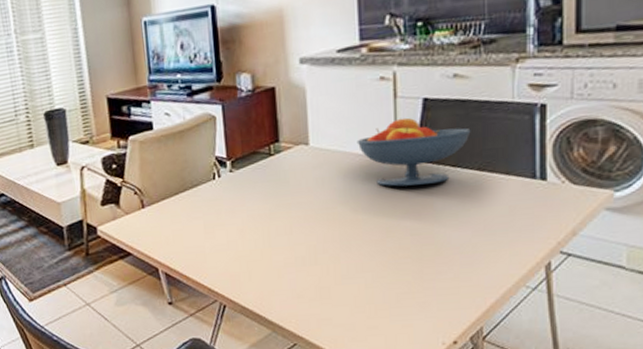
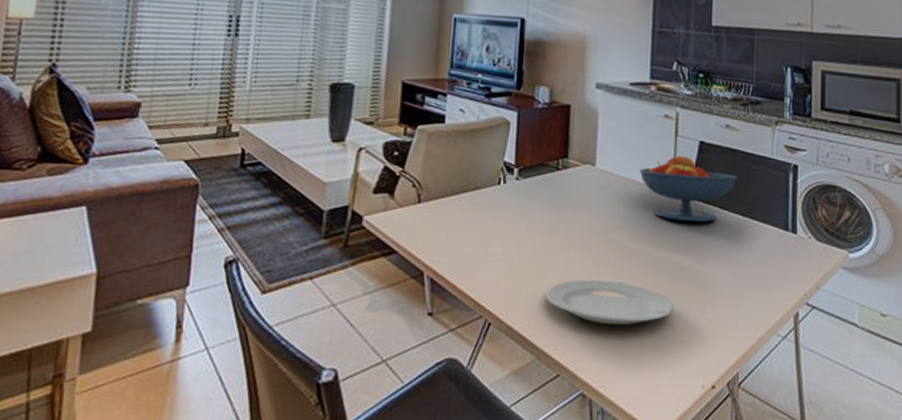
plate: none [273,254,407,295] -> present [545,279,674,325]

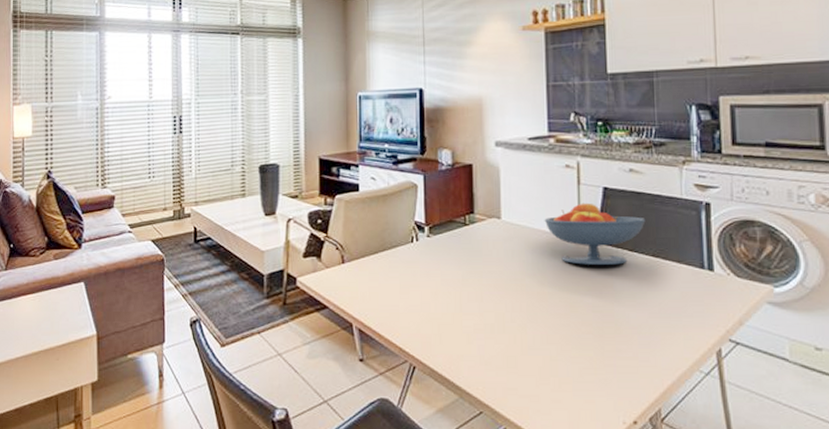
plate: present [545,279,674,325] -> none [463,325,589,365]

